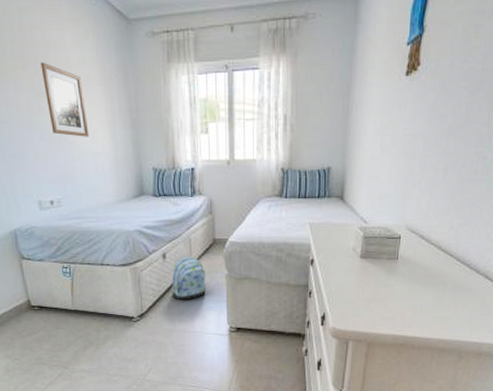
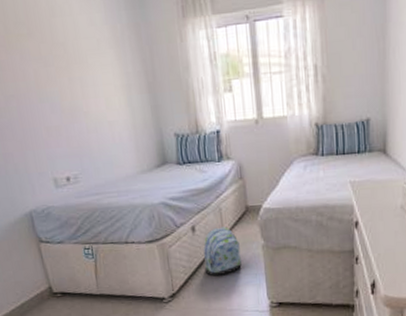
wall art: present [40,62,89,137] -> none [46,28,104,106]

